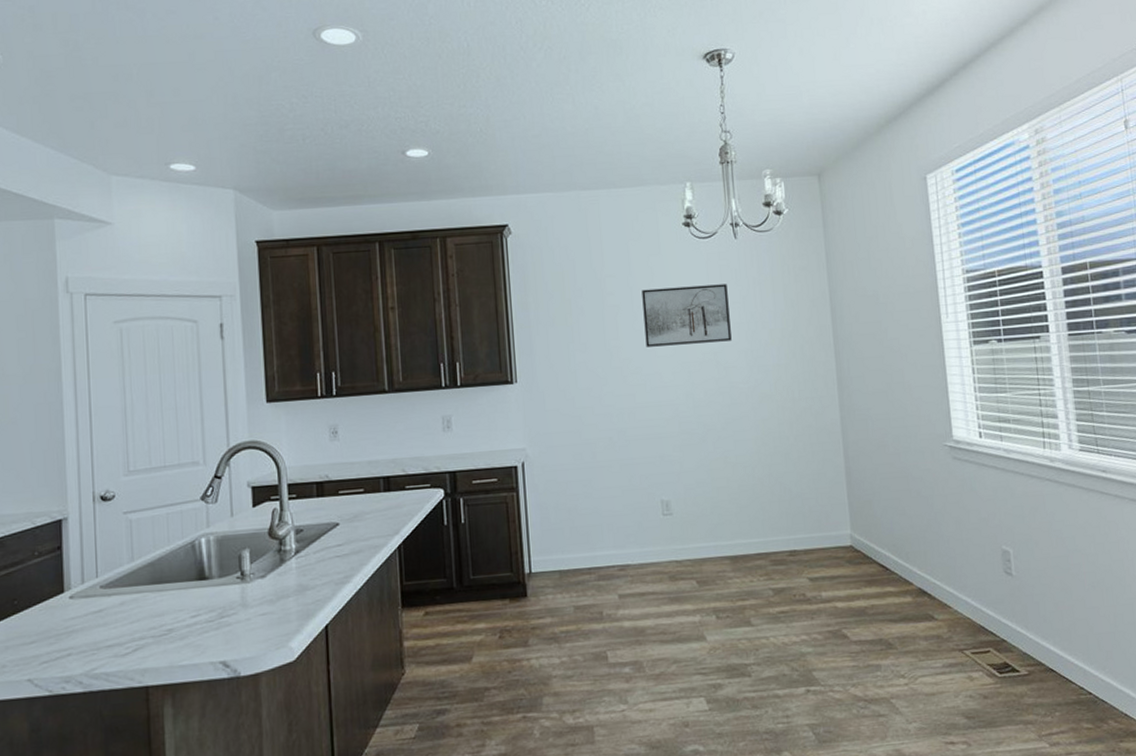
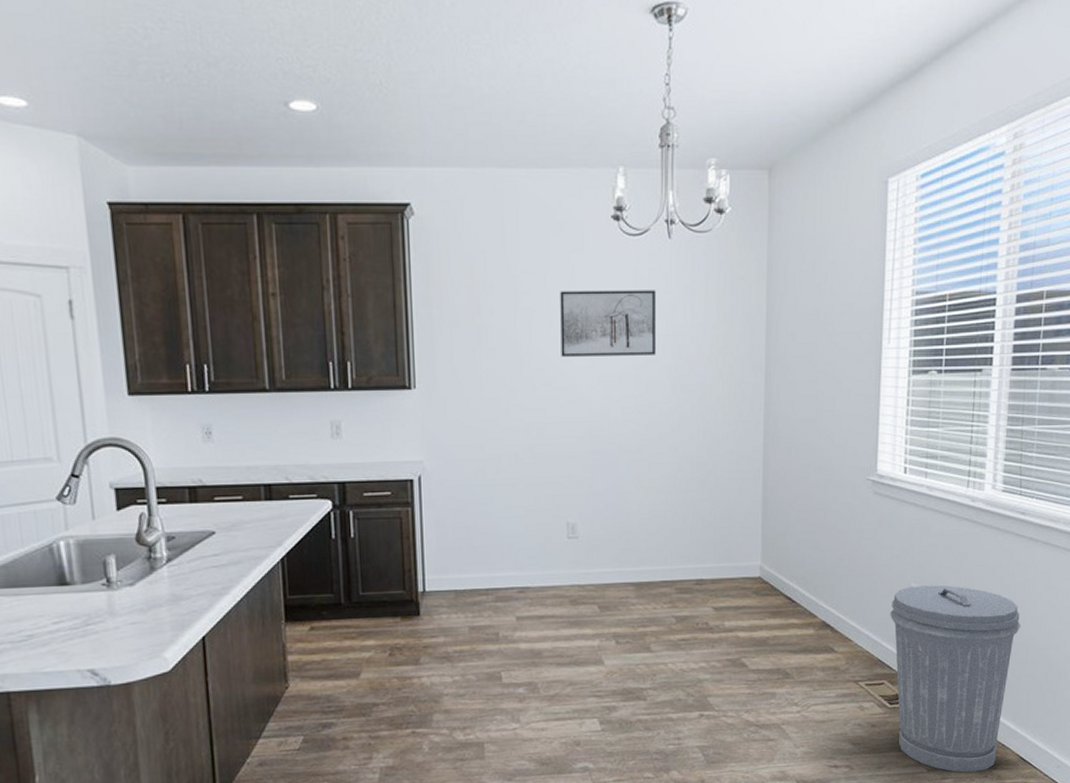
trash can: none [985,546,1123,747] -> present [889,585,1021,773]

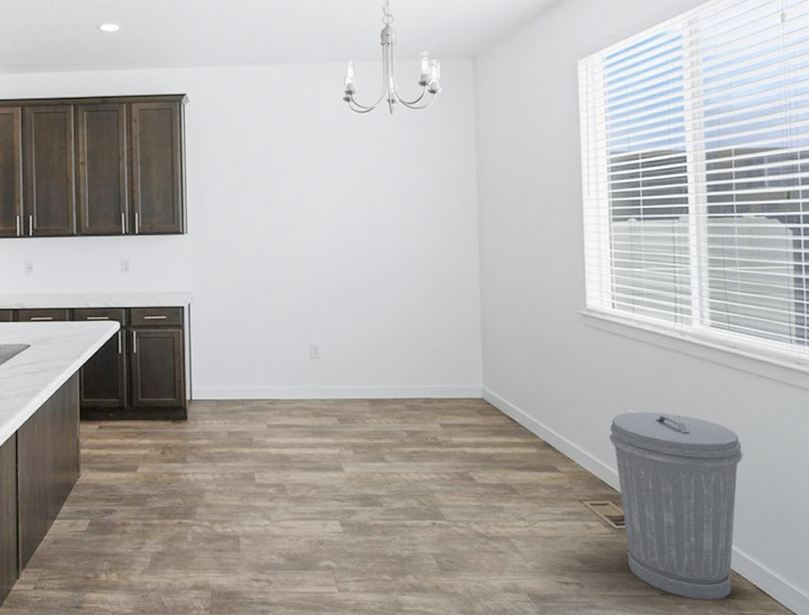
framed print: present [560,290,656,357] -> none [302,155,382,208]

